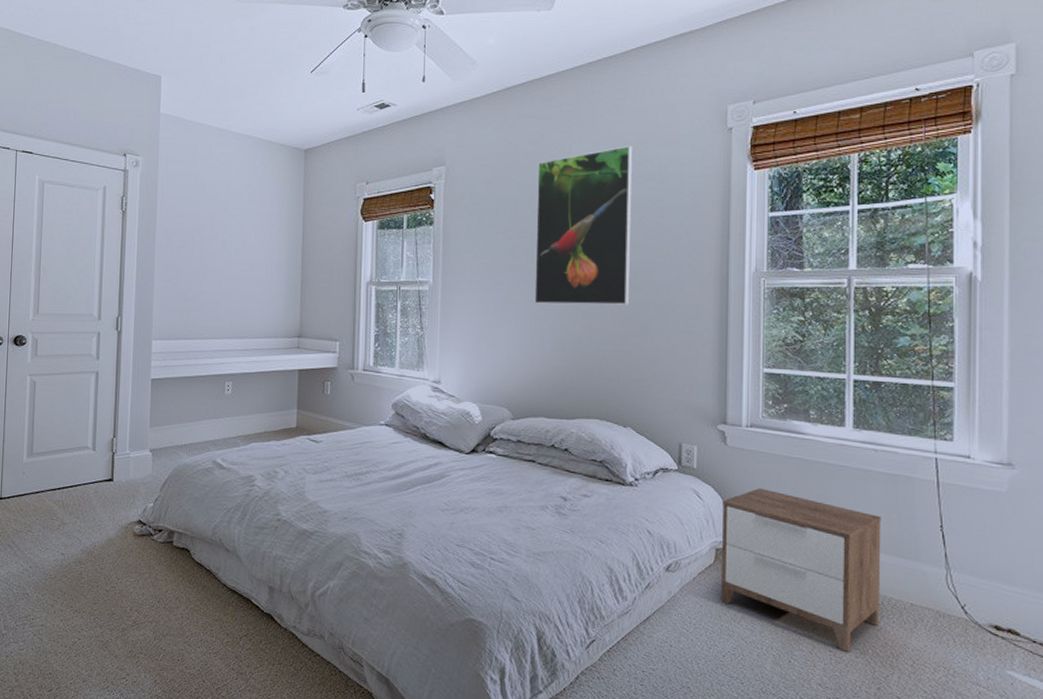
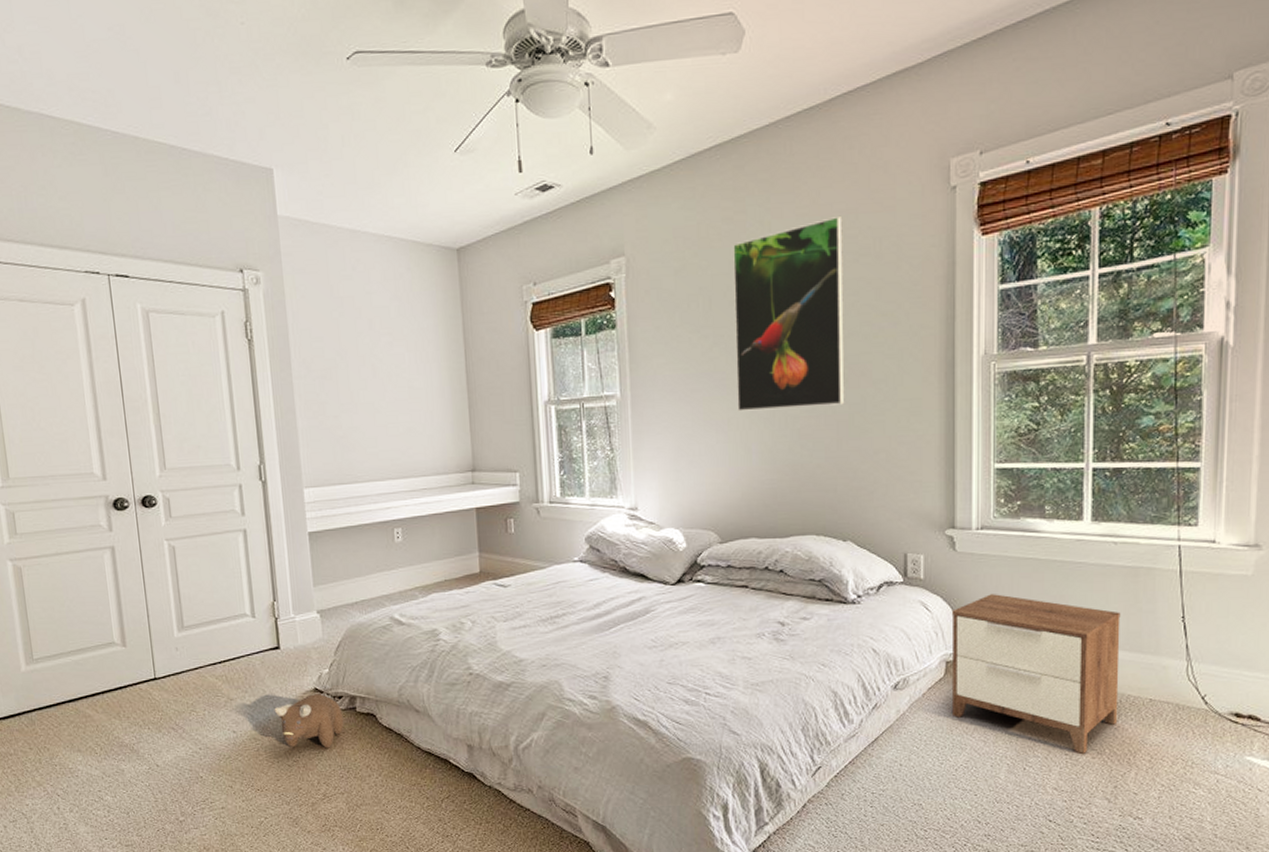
plush toy: none [100,524,161,578] -> present [274,693,344,748]

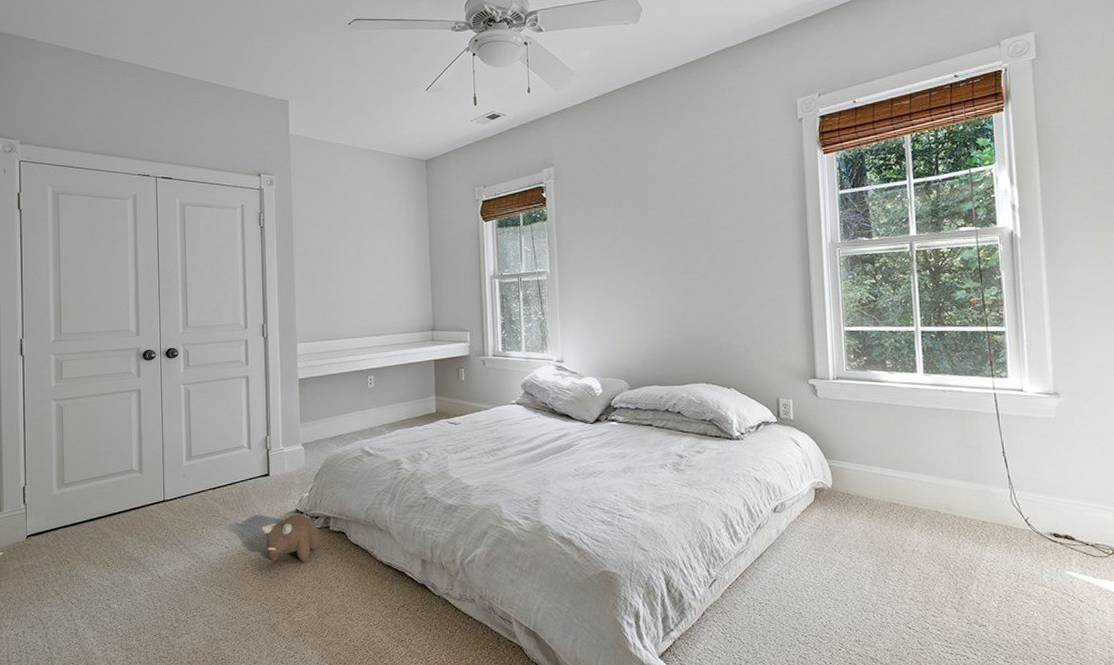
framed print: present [733,217,845,412] -> none [636,140,725,285]
nightstand: present [951,594,1121,754] -> none [817,432,959,568]

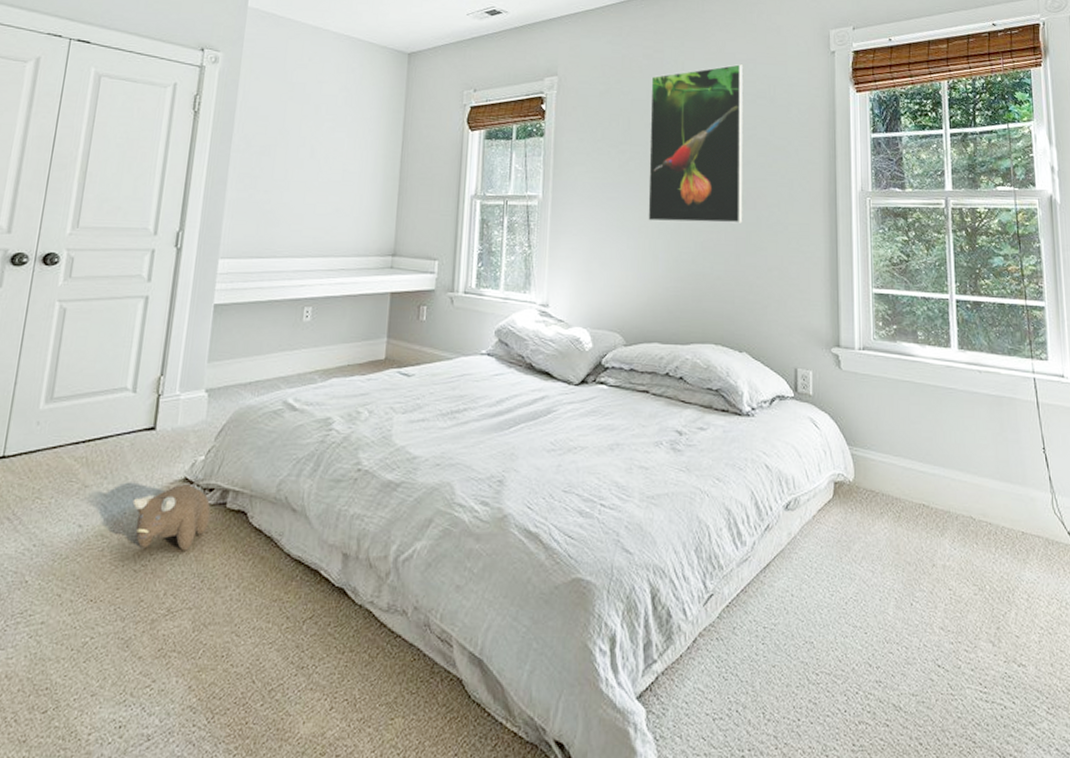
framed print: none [636,140,725,285] -> present [648,64,744,224]

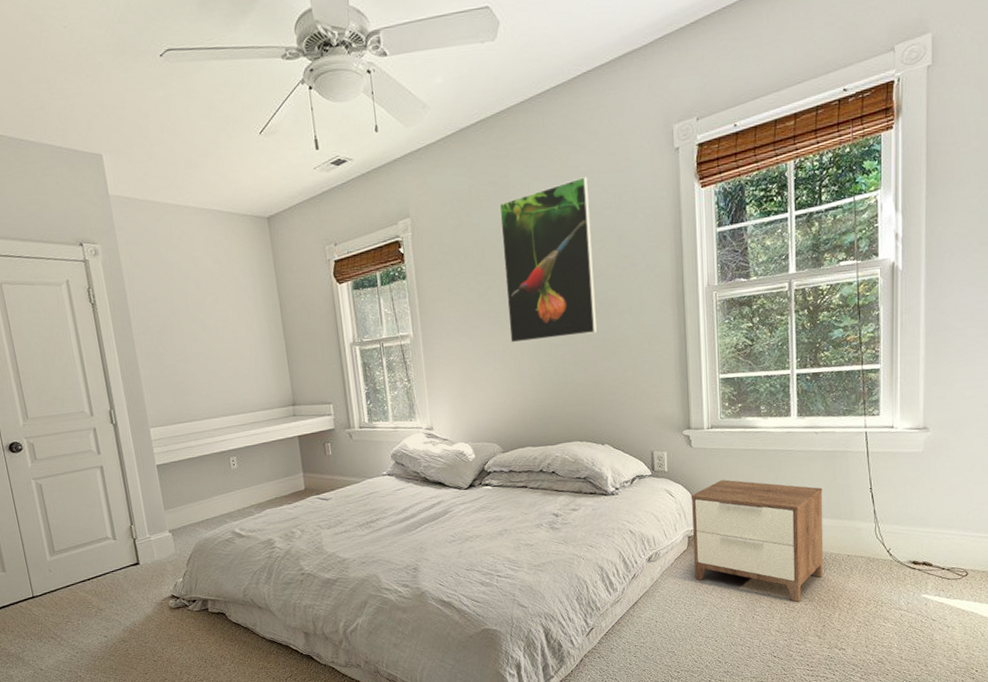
plush toy: present [132,483,211,551] -> none [138,599,199,646]
nightstand: none [838,414,995,589] -> present [691,479,824,602]

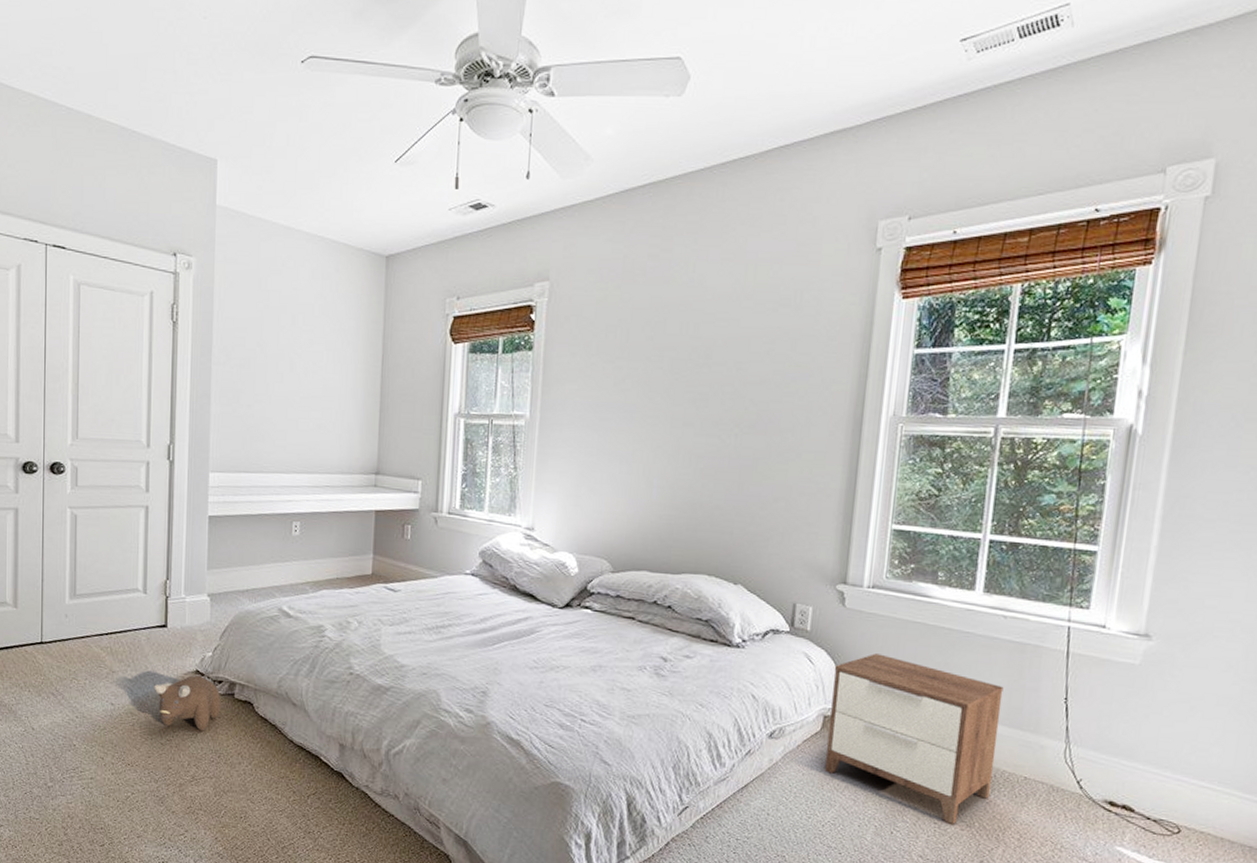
plush toy: none [138,599,199,646] -> present [154,675,221,731]
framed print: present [499,177,598,343] -> none [643,265,767,450]

